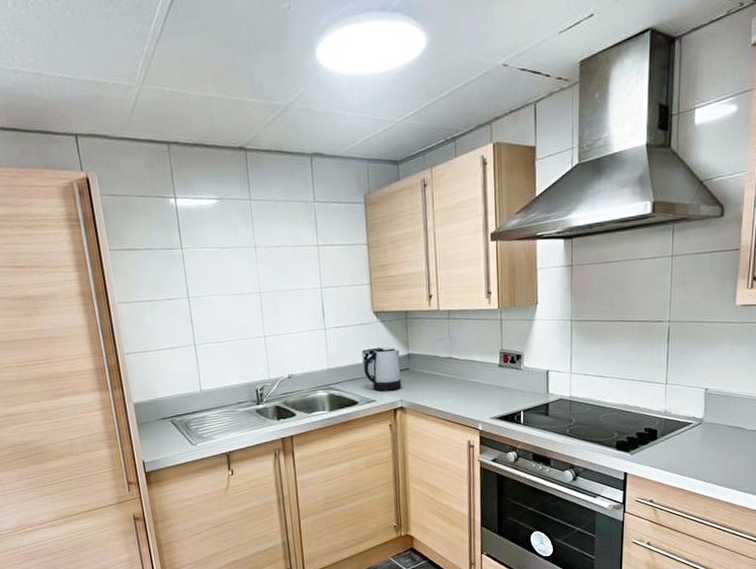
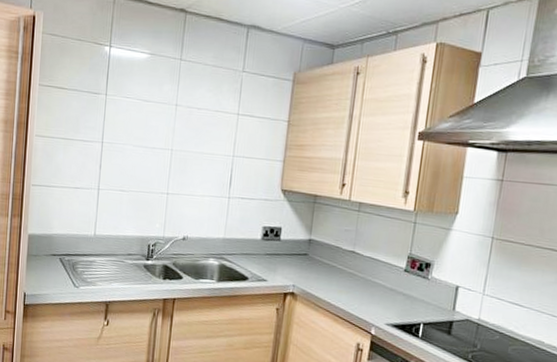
kettle: present [364,347,402,392] -> none [260,227,301,274]

